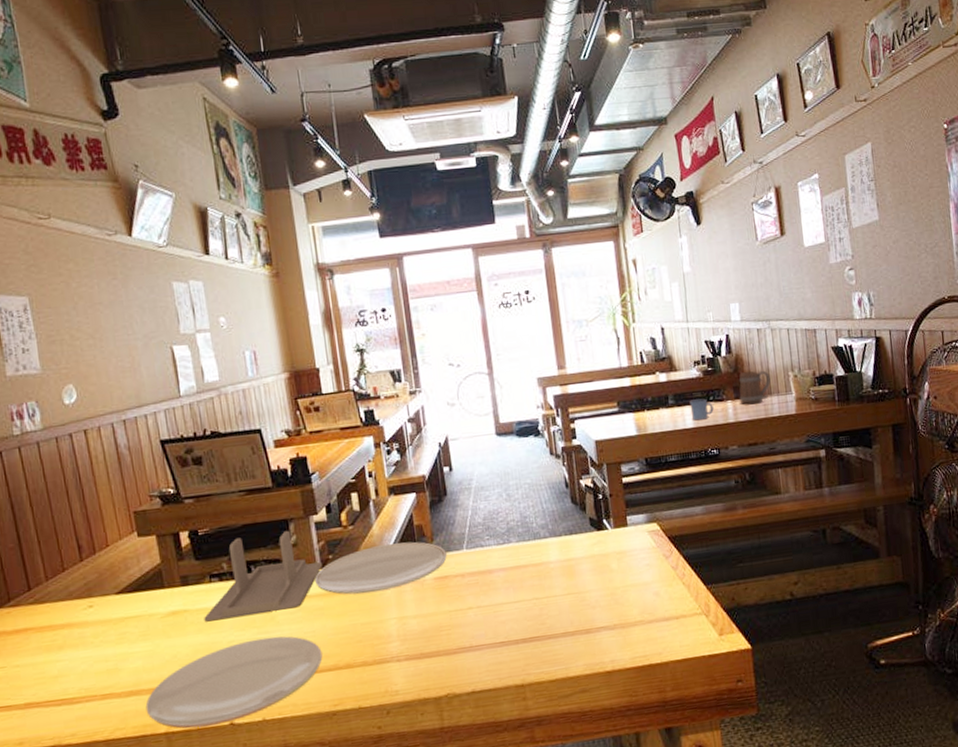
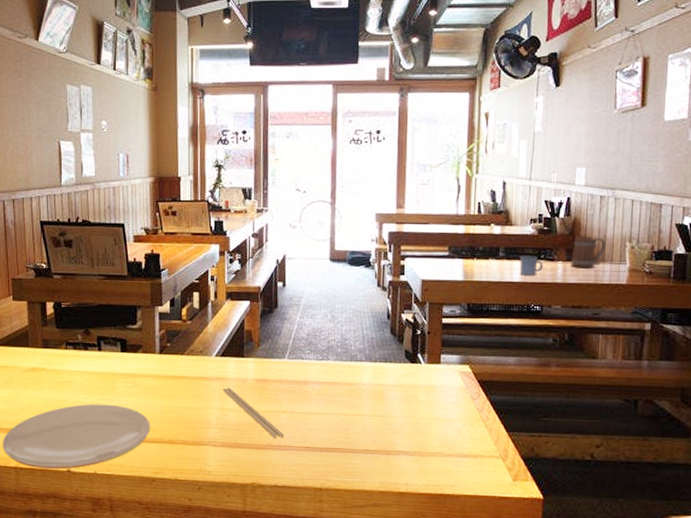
napkin holder: present [204,530,323,622] -> none [57,315,161,383]
plate: present [315,541,447,595] -> none [153,342,270,383]
chopsticks: none [399,592,475,640] -> present [223,387,285,439]

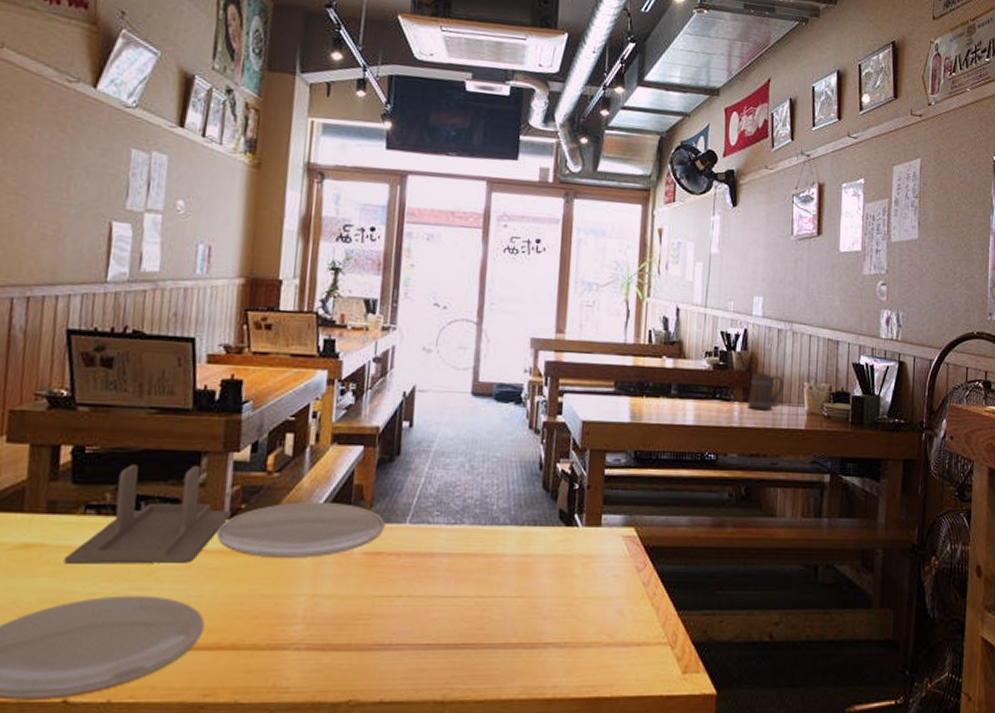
napkin holder: none [57,315,161,383] -> present [64,464,232,564]
plate: none [153,342,270,383] -> present [217,502,385,559]
chopsticks: present [223,387,285,439] -> none [317,565,399,635]
mug: present [520,255,543,277] -> none [693,394,719,420]

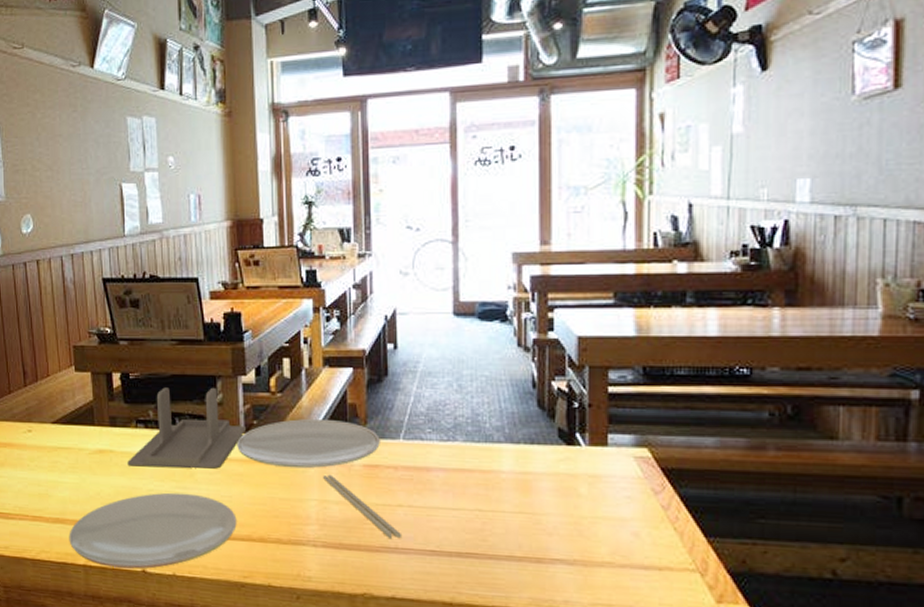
chopsticks: none [317,565,399,635] -> present [323,474,403,540]
beer mug: present [747,373,784,411] -> none [792,272,845,316]

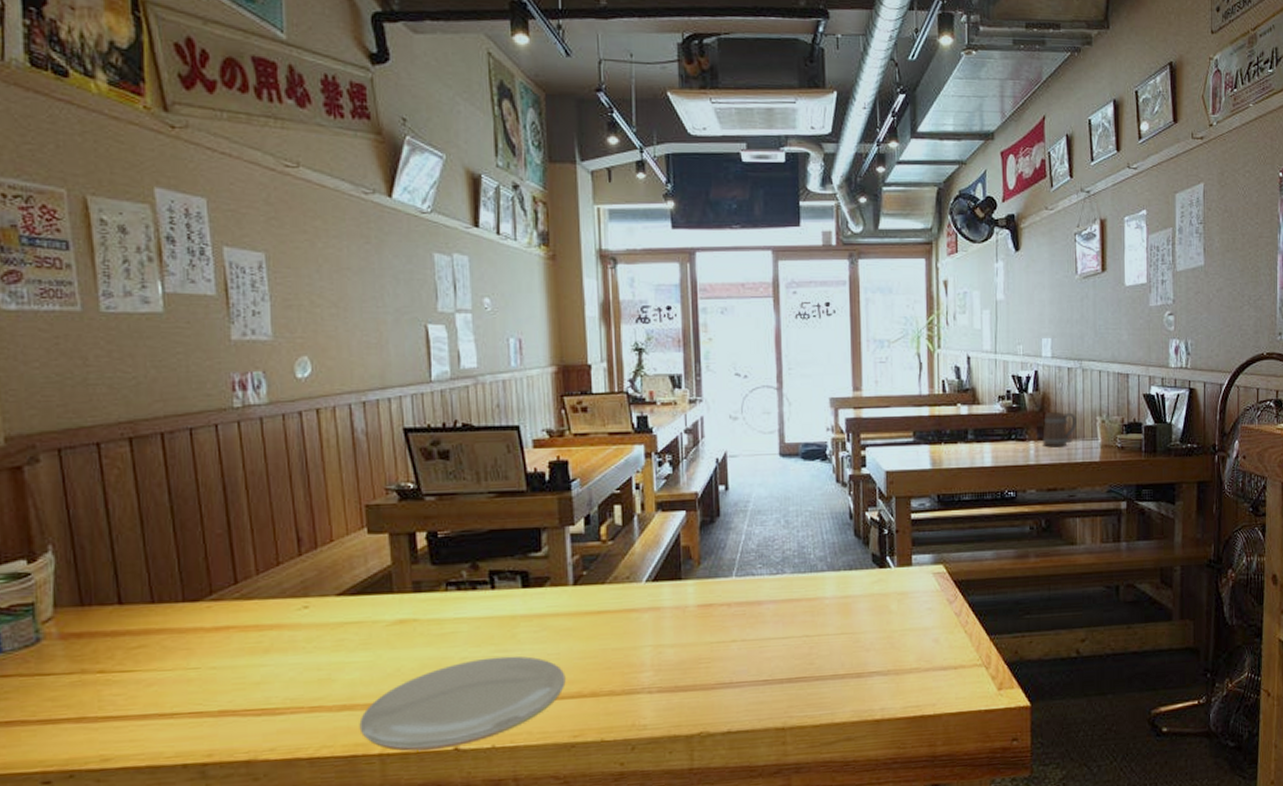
napkin holder: present [127,387,247,469] -> none [435,540,576,634]
plate: present [237,419,380,469] -> none [565,563,714,617]
chopsticks: present [323,474,403,540] -> none [657,618,737,675]
beer mug: none [792,272,845,316] -> present [1042,412,1077,447]

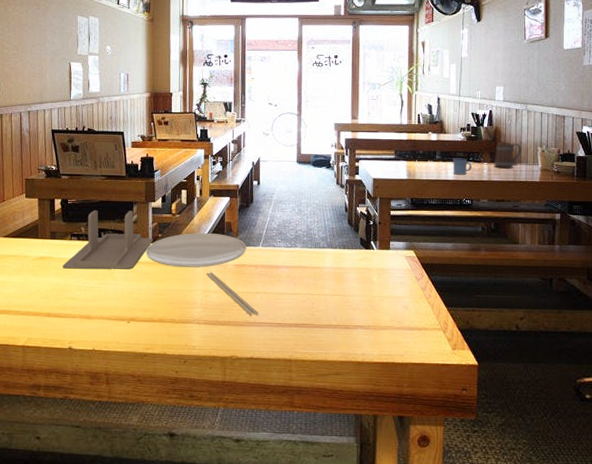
plate: present [359,656,566,751] -> none [11,288,143,347]
napkin holder: none [435,540,576,634] -> present [62,210,154,269]
plate: none [565,563,714,617] -> present [146,233,246,268]
chopsticks: none [657,618,737,675] -> present [206,272,259,317]
mug: none [990,436,1015,461] -> present [453,158,472,176]

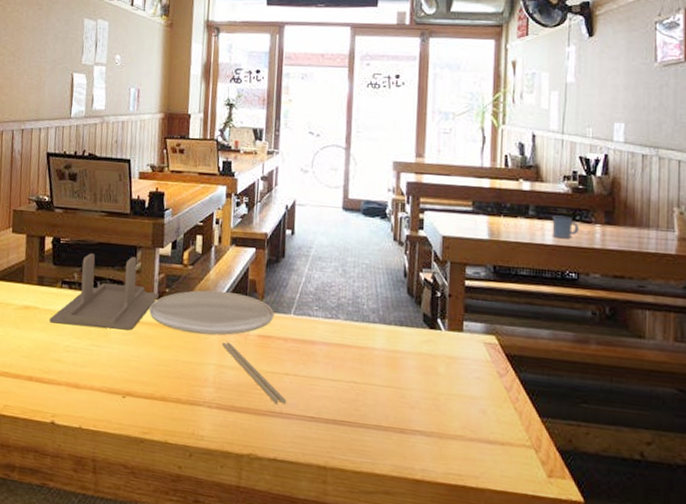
beer mug: present [494,142,522,169] -> none [610,197,650,235]

